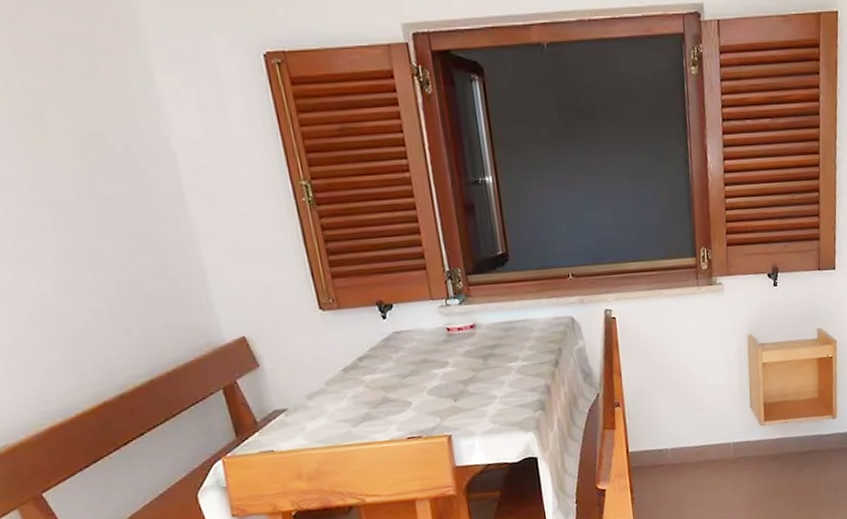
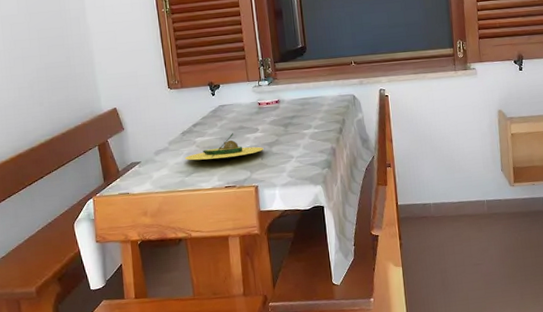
avocado: none [349,368,457,405] -> present [185,133,264,161]

